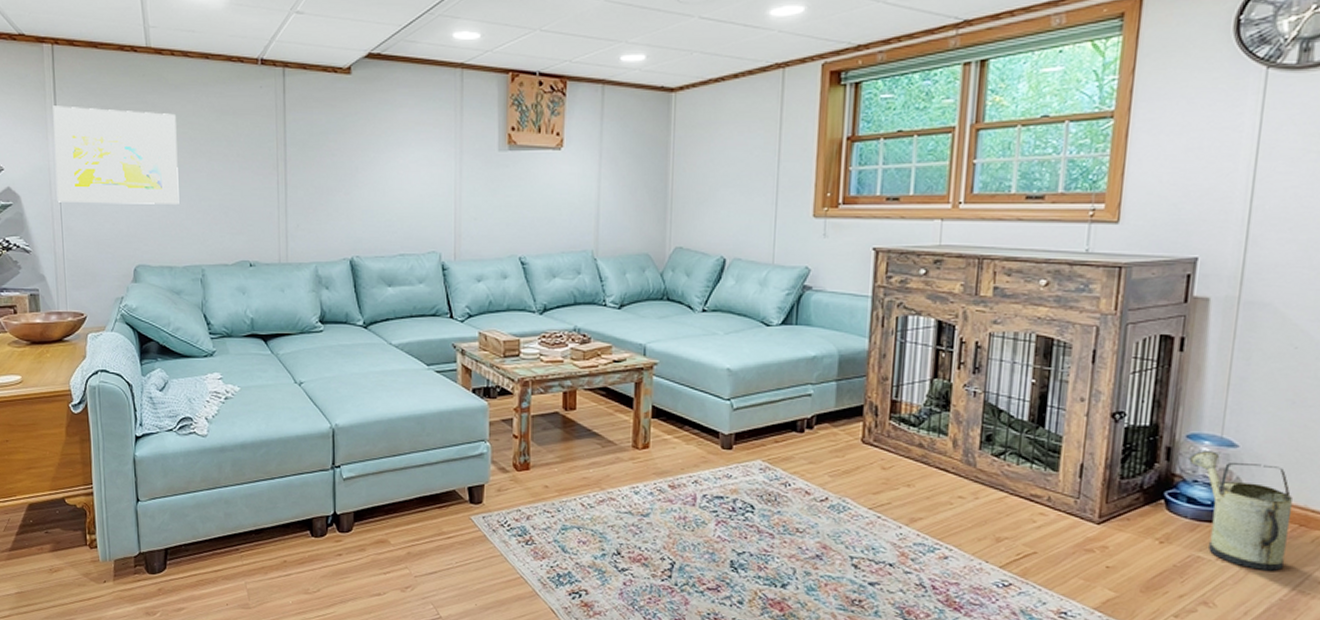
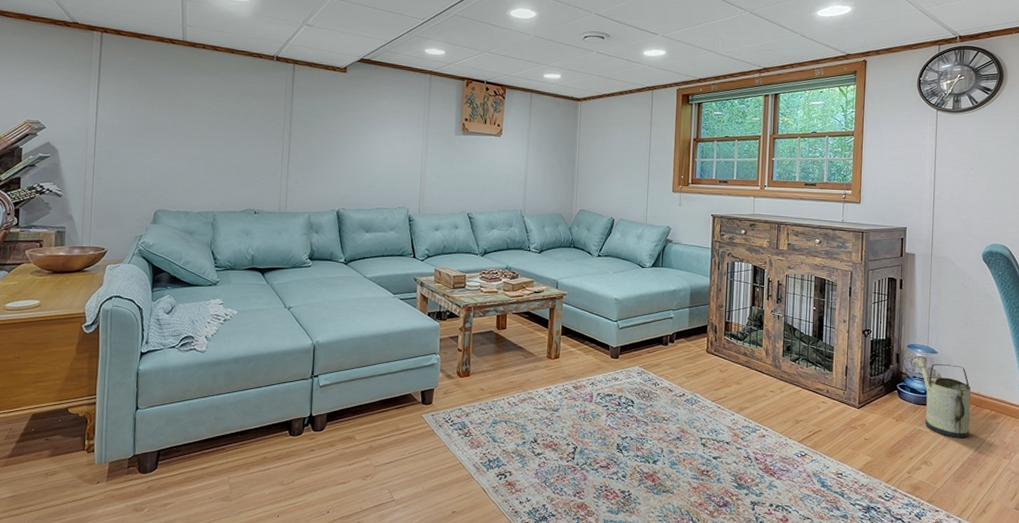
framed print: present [53,106,179,204] -> none [91,80,202,163]

